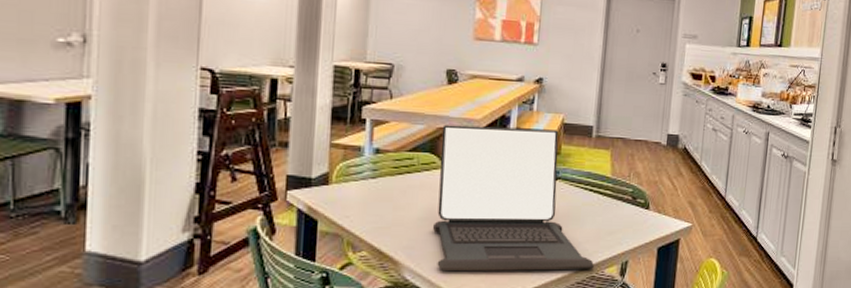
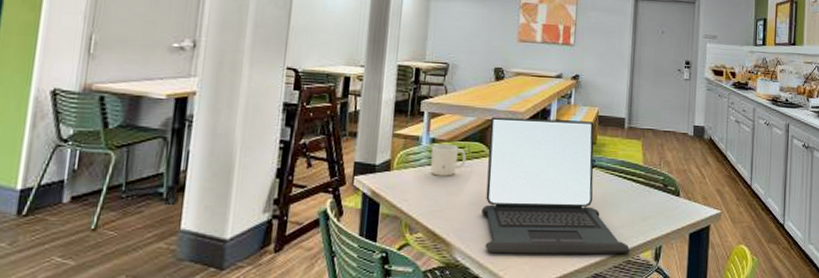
mug: none [374,154,416,190] -> present [430,143,467,176]

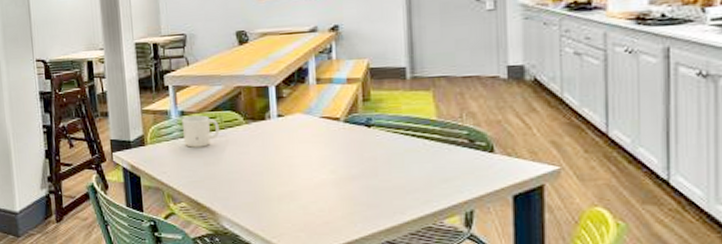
laptop: present [482,117,630,254] -> none [239,76,429,221]

